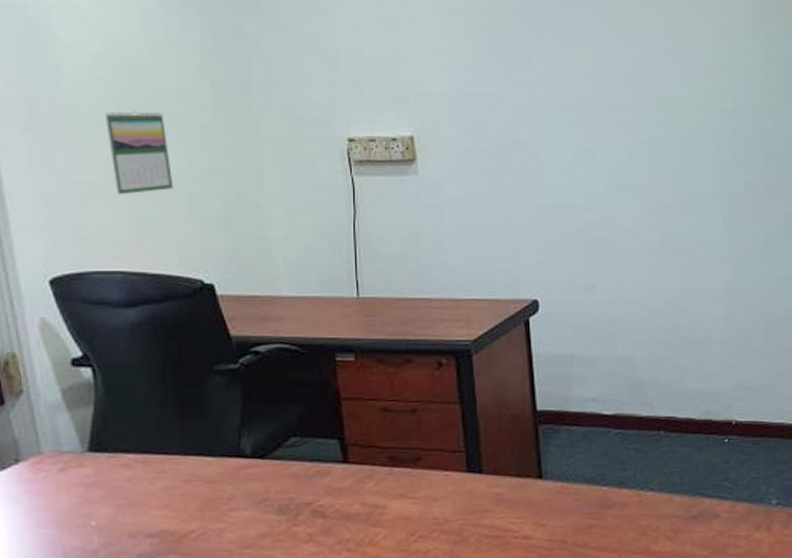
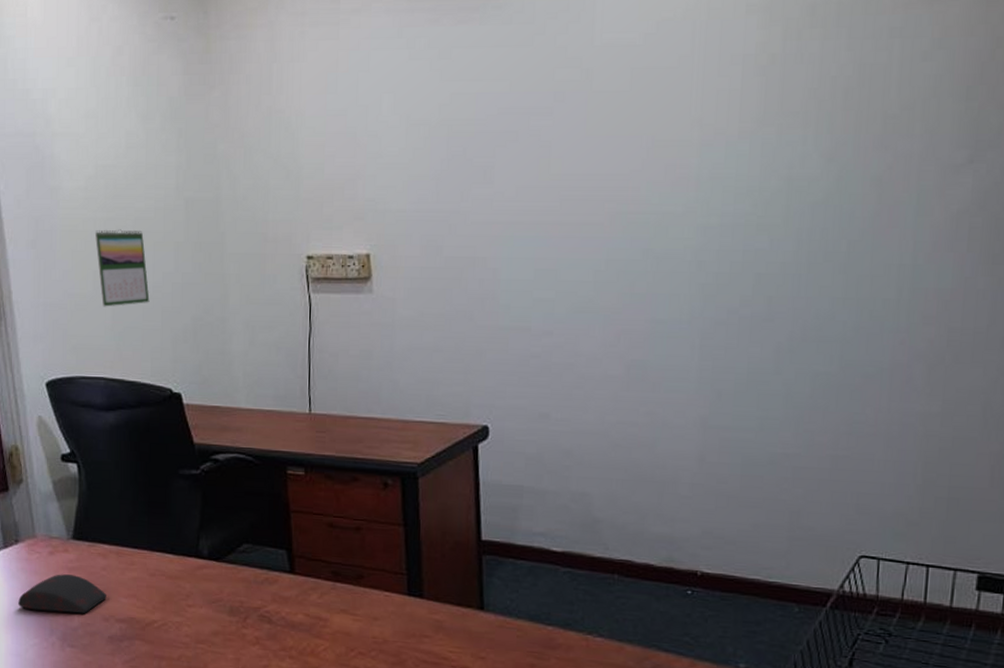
computer mouse: none [21,491,133,537] -> present [18,574,107,614]

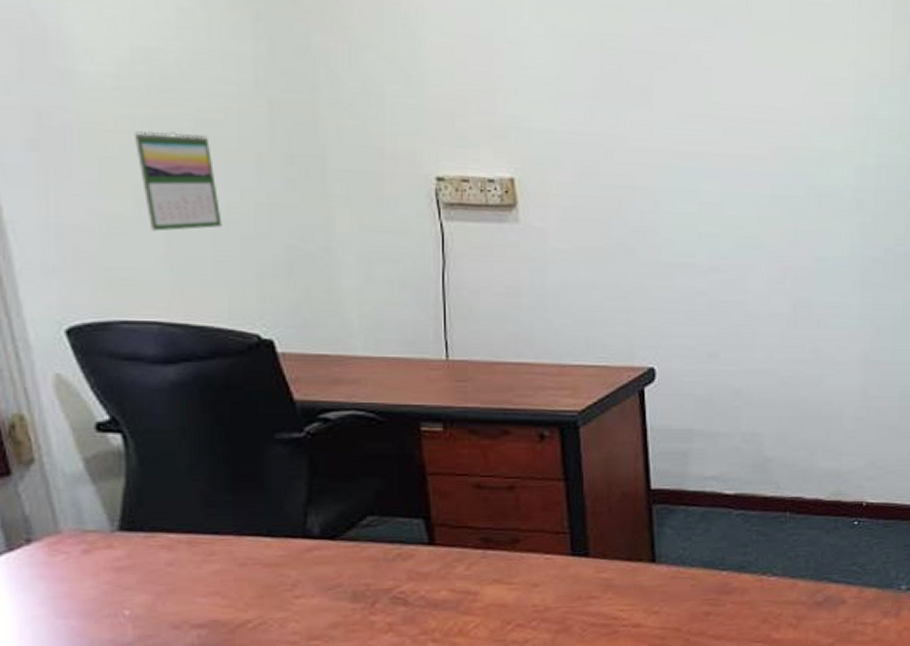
computer mouse: present [18,574,107,614] -> none [35,576,176,628]

